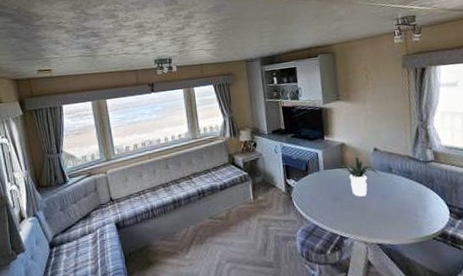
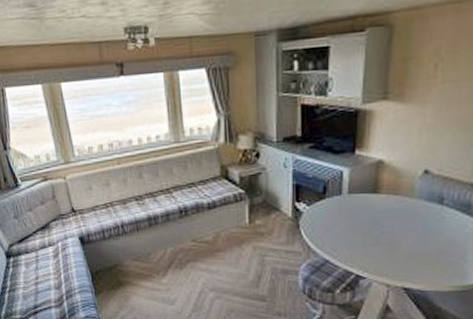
potted plant: present [338,157,380,197] -> none [369,179,425,231]

